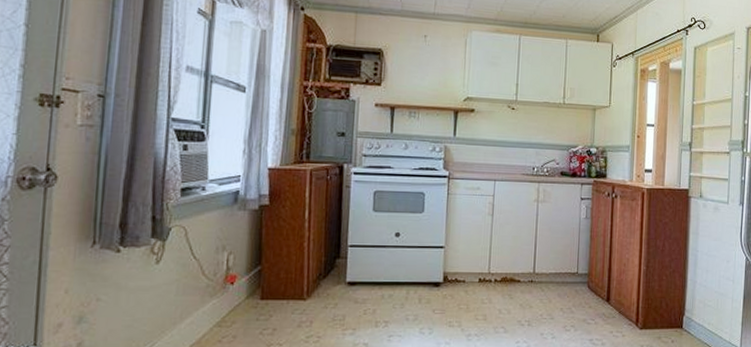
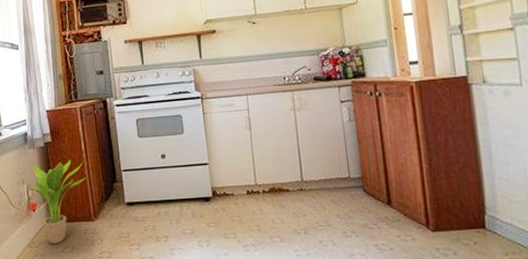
potted plant: none [227,228,303,325] -> present [26,160,85,245]

